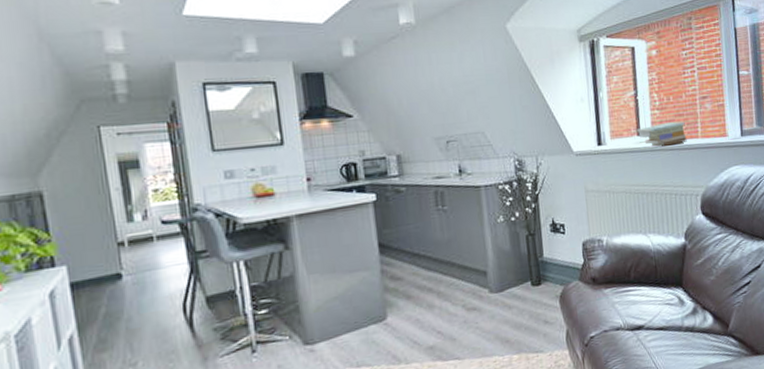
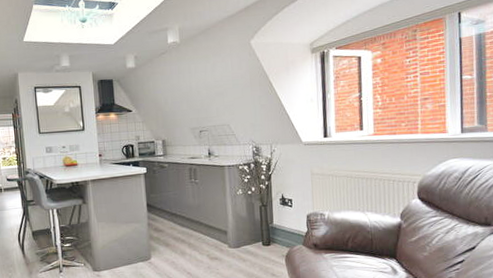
books: present [637,121,687,148] -> none [360,119,407,141]

